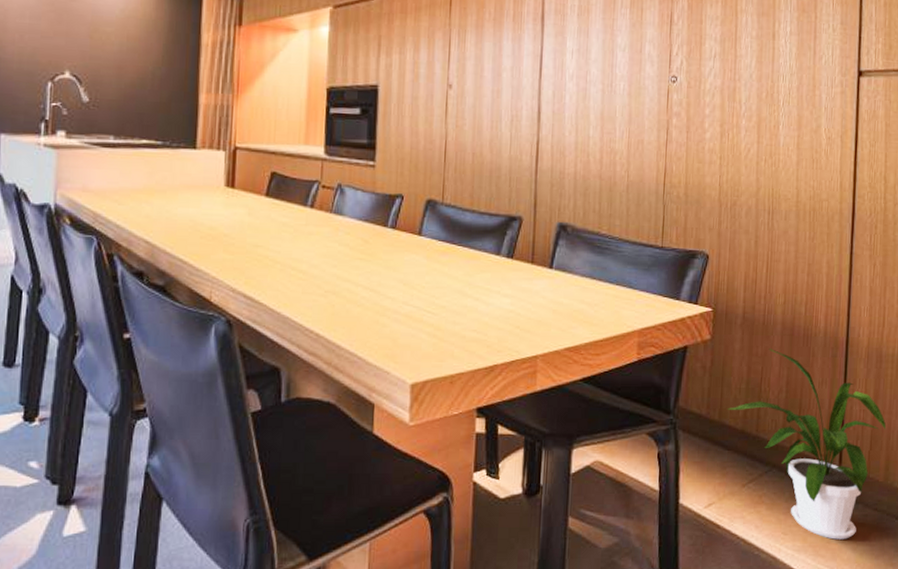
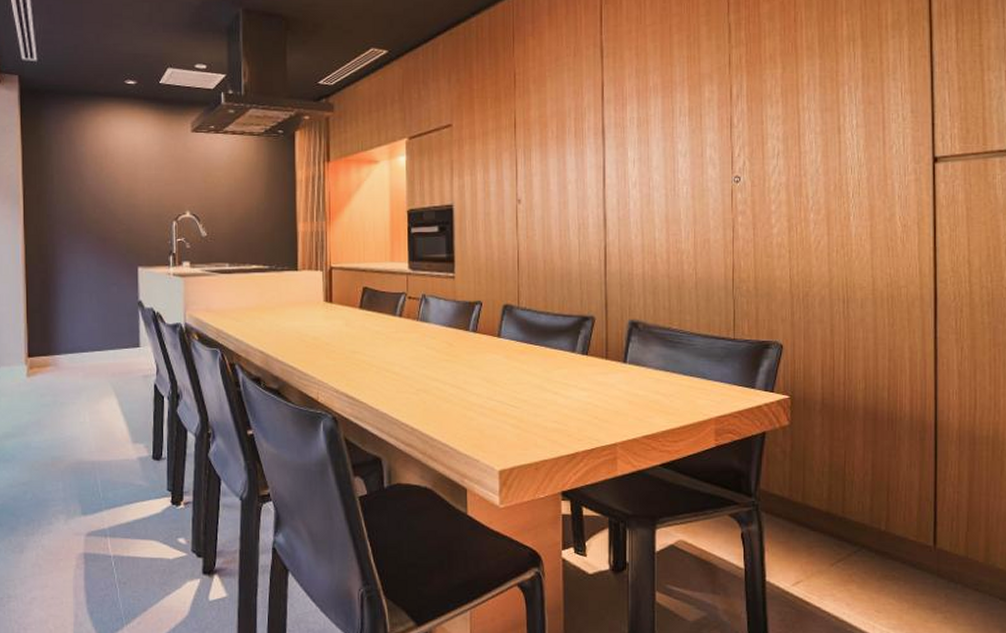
house plant: present [727,349,886,540] -> none [811,433,983,619]

